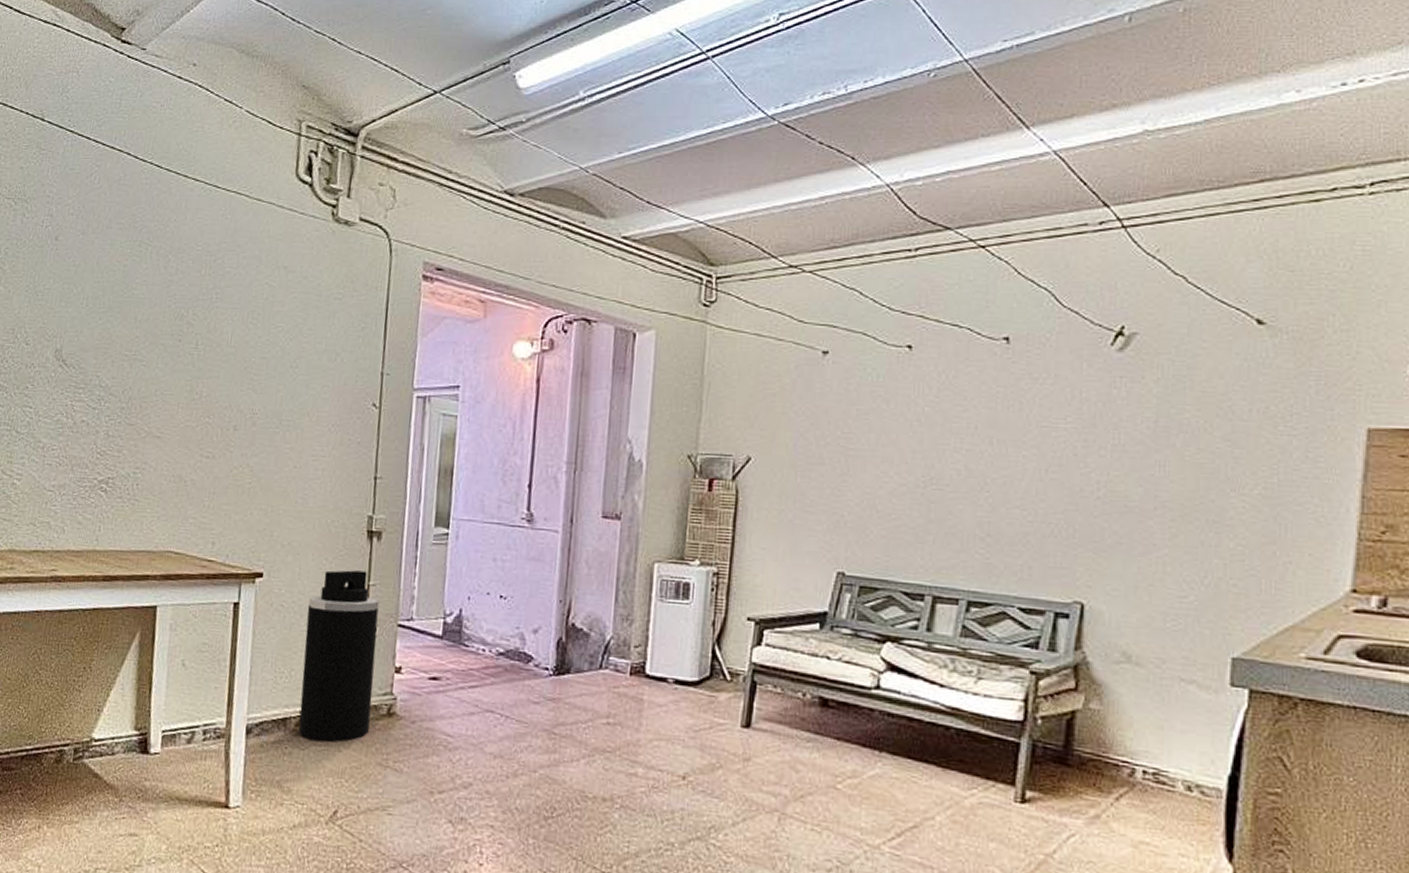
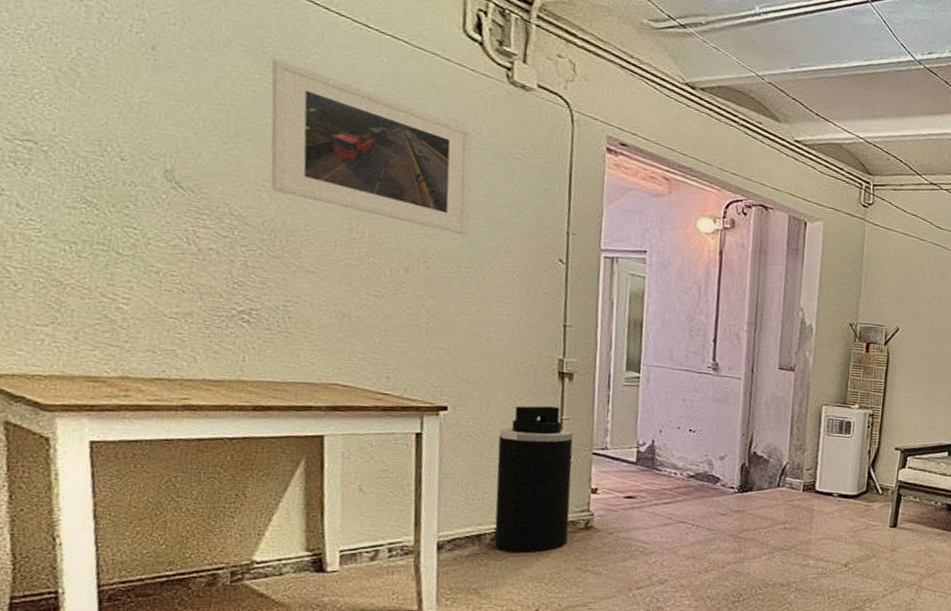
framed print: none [132,231,300,387] -> present [271,58,473,236]

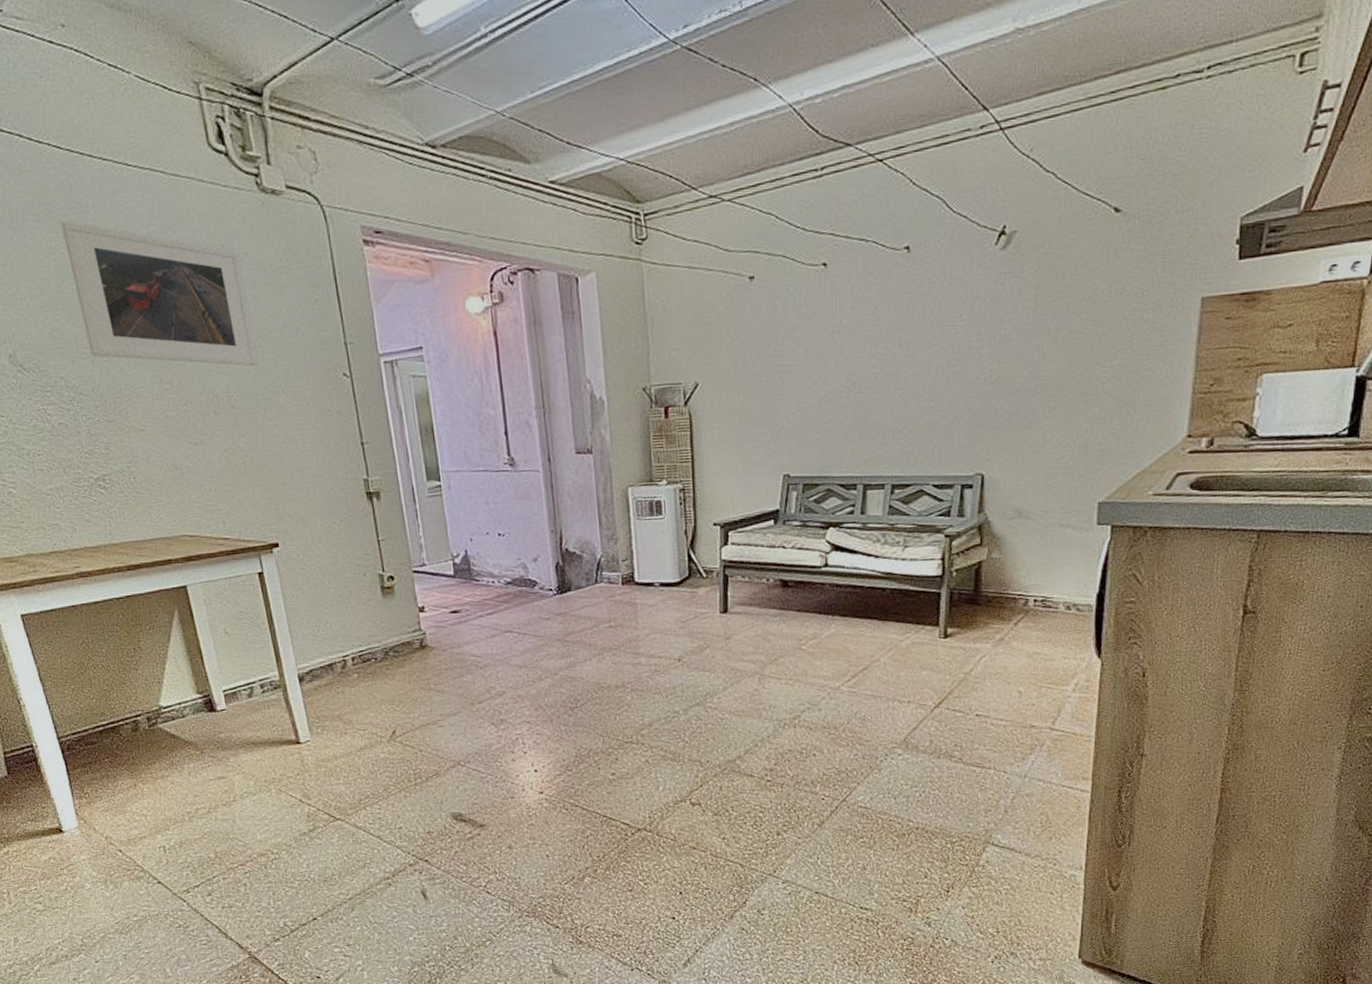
trash can: present [494,405,573,553] -> none [326,529,407,678]

